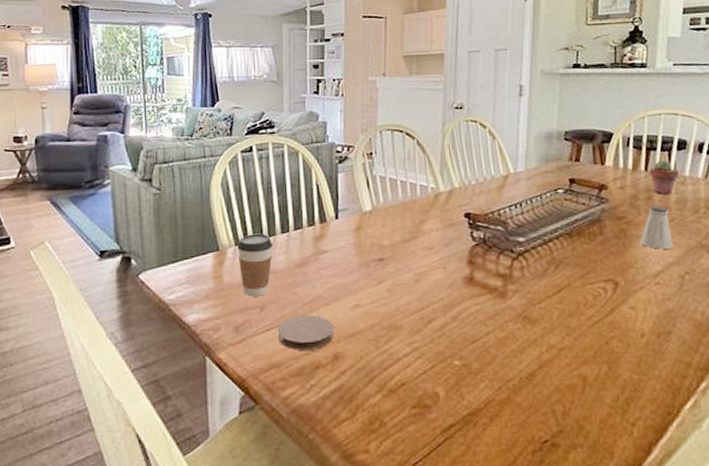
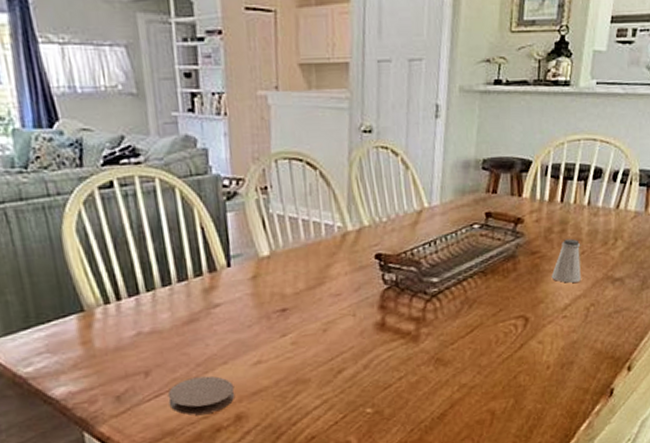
coffee cup: present [237,233,273,297] -> none [107,288,154,362]
potted succulent: present [649,160,679,195] -> none [565,190,593,227]

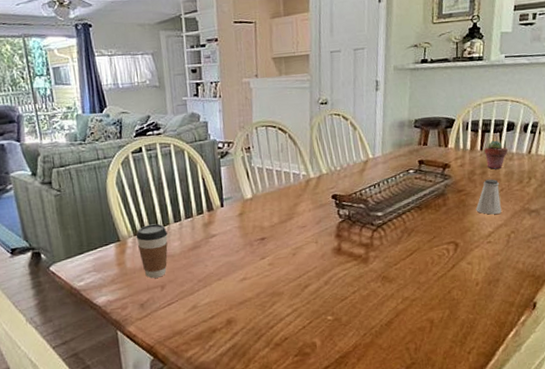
coffee cup: none [107,288,154,362] -> present [136,223,168,278]
coaster: present [167,375,235,415] -> none [177,289,227,319]
potted succulent: none [565,190,593,227] -> present [484,140,508,169]

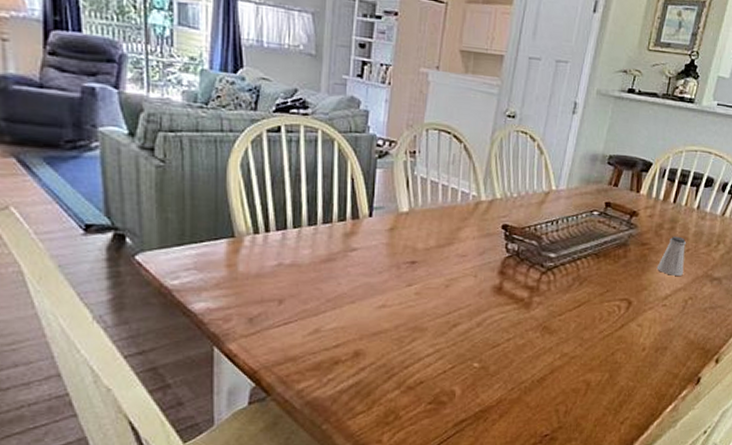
coffee cup: present [136,223,168,278] -> none [256,223,297,289]
potted succulent: present [484,140,508,169] -> none [677,194,702,227]

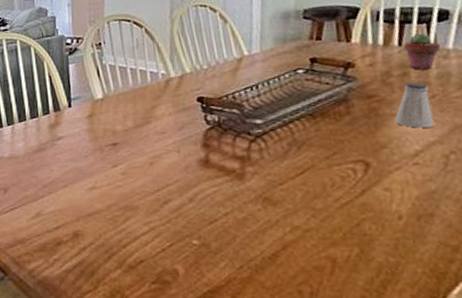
potted succulent: none [677,194,702,227] -> present [404,33,441,70]

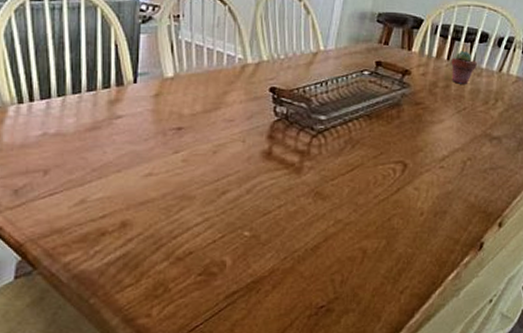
saltshaker: present [394,82,434,128] -> none [432,94,463,136]

